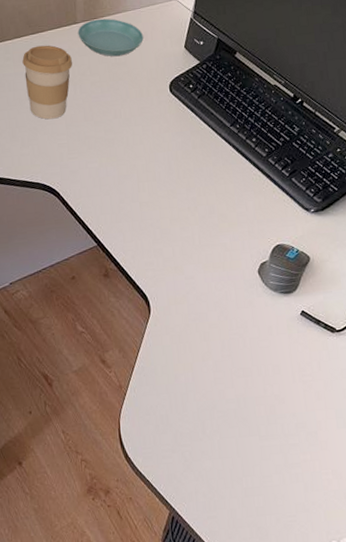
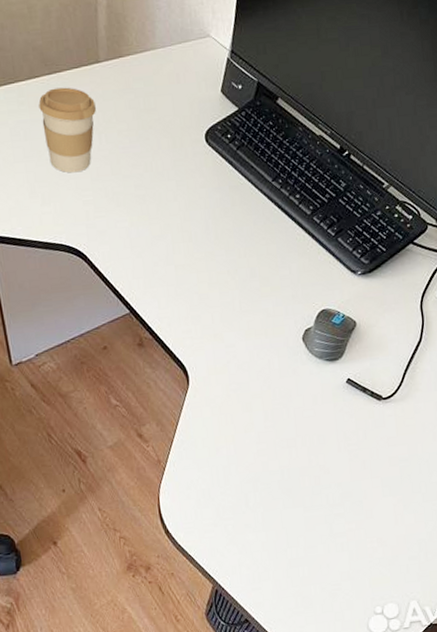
saucer: present [77,18,143,57] -> none [101,57,175,102]

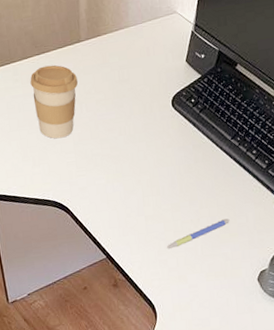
pen: none [199,270,271,303] -> present [166,218,230,249]

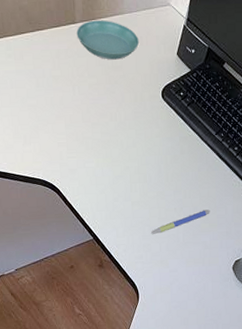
coffee cup: present [30,65,78,139] -> none [23,43,71,119]
saucer: none [82,35,146,74] -> present [76,20,139,60]

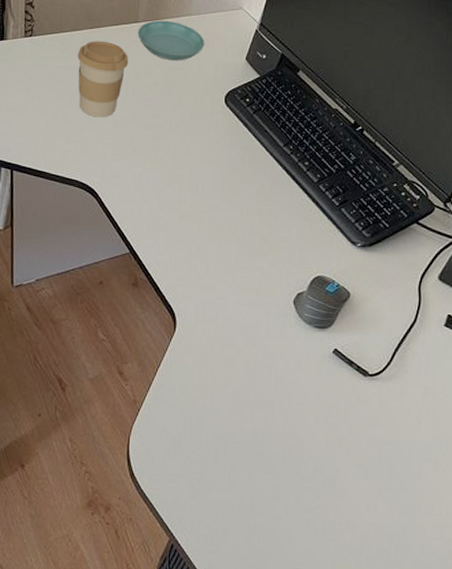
coffee cup: none [23,43,71,119] -> present [77,41,128,117]
pen: present [150,209,210,234] -> none [197,230,271,253]

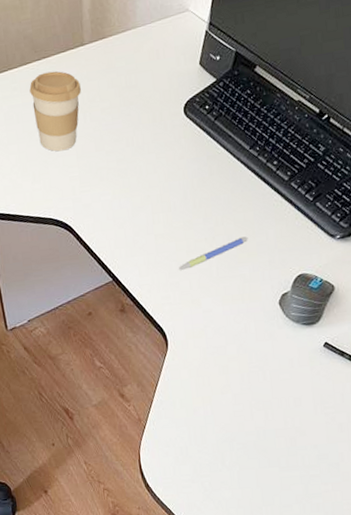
saucer: present [137,20,204,61] -> none [85,37,155,80]
pen: none [197,230,271,253] -> present [178,236,248,270]

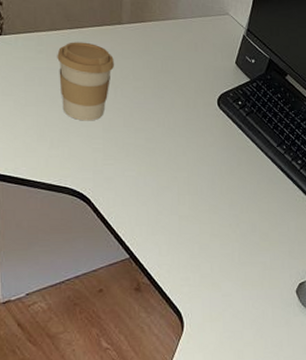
pen: present [178,236,248,270] -> none [200,226,271,253]

